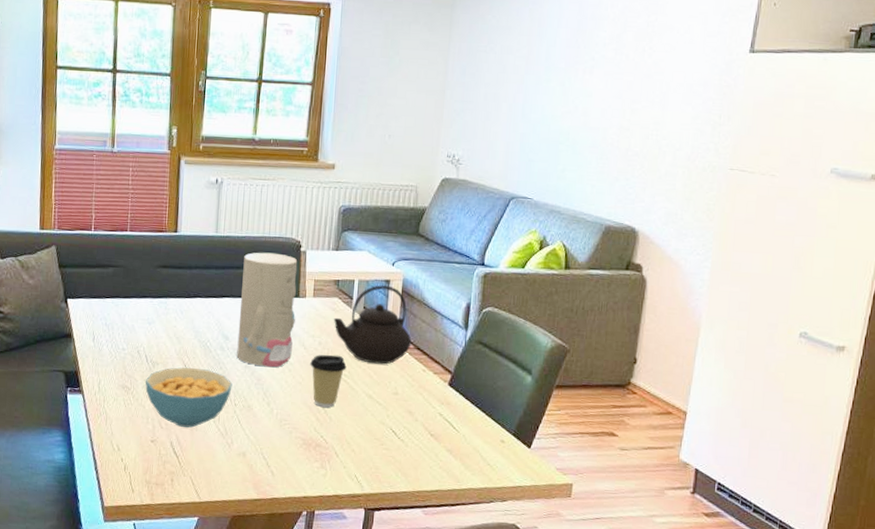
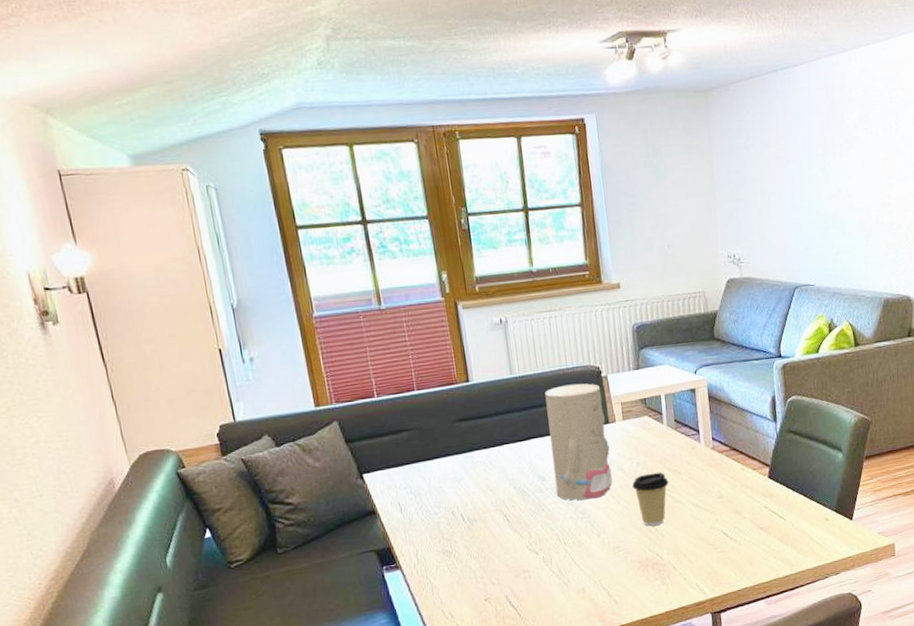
cereal bowl: present [145,367,232,428] -> none [466,515,559,579]
teapot: present [333,285,412,364] -> none [647,394,727,473]

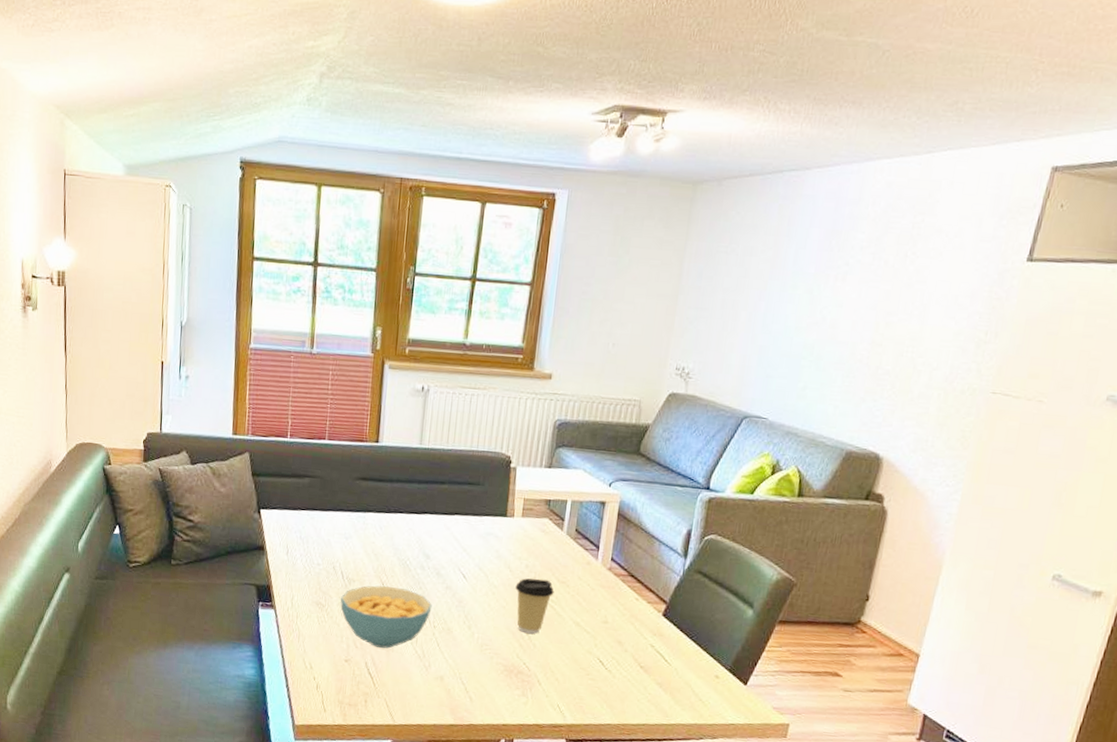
cereal bowl: none [466,515,559,579] -> present [340,585,432,649]
vase: present [545,383,613,501] -> none [437,467,507,590]

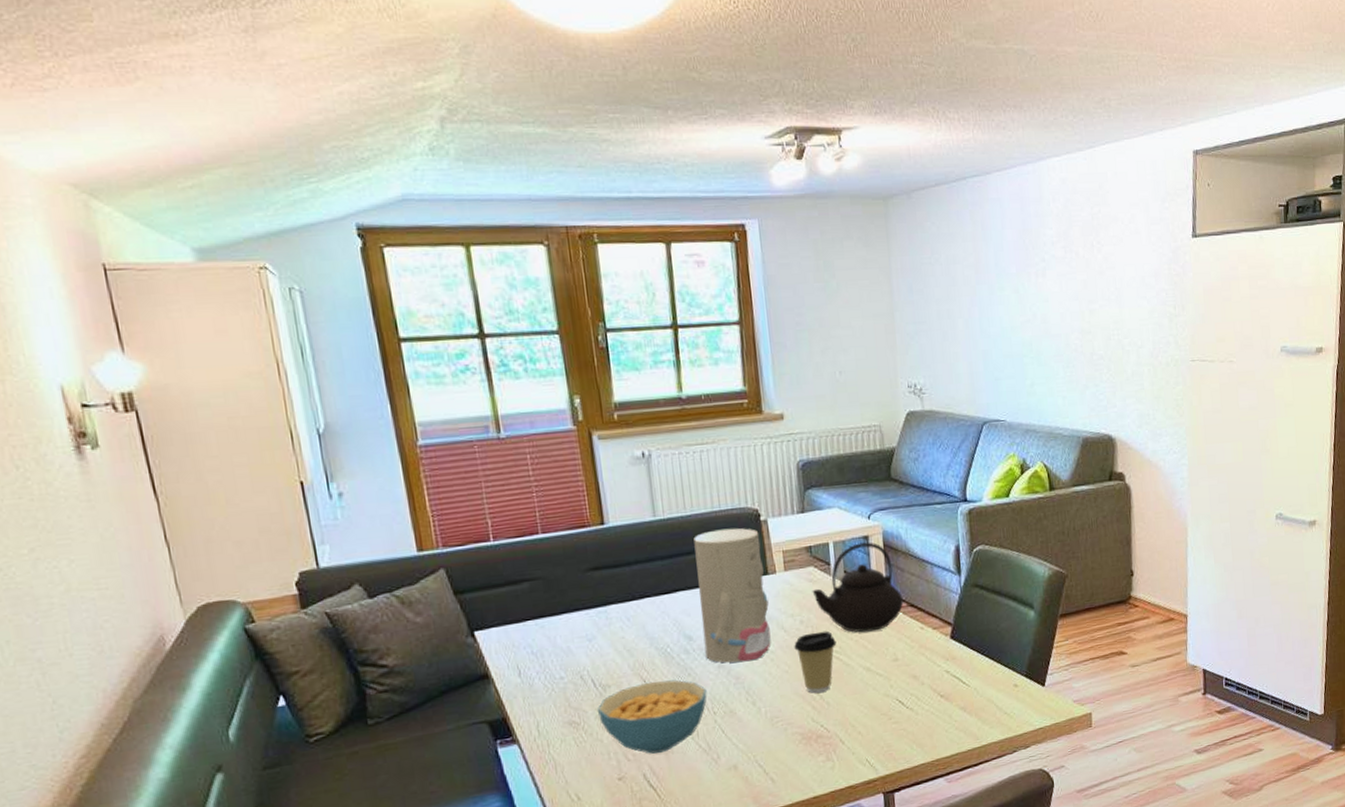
vase: none [437,467,507,590] -> present [693,528,771,663]
teapot: none [542,506,626,591] -> present [812,542,904,633]

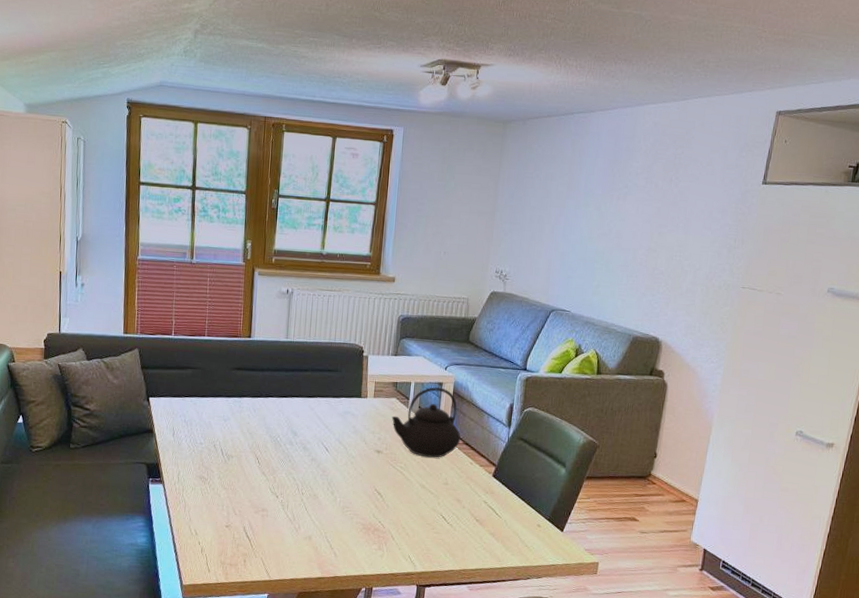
cereal bowl: present [598,679,707,754] -> none [221,459,300,514]
vase: present [693,528,771,663] -> none [304,356,360,461]
coffee cup: present [794,631,837,693] -> none [370,449,403,496]

